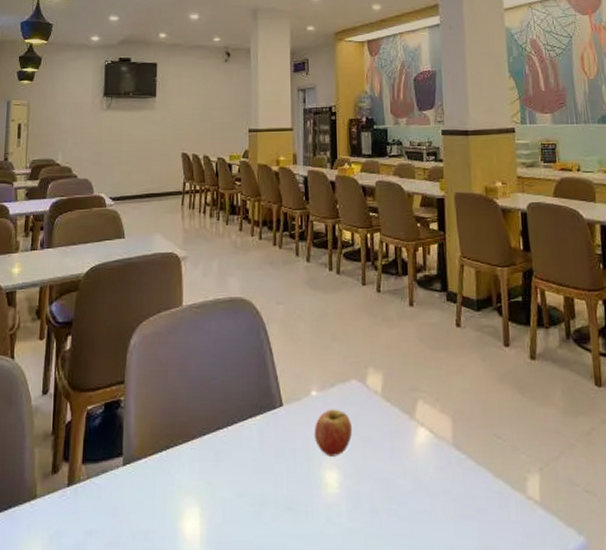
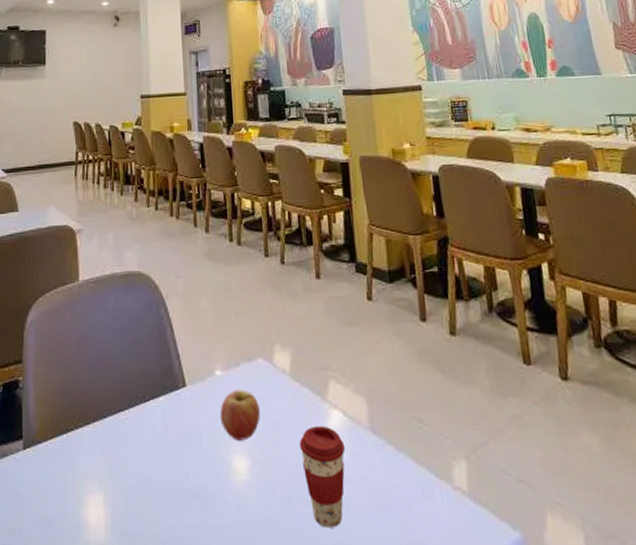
coffee cup: none [387,442,430,535] -> present [299,425,346,528]

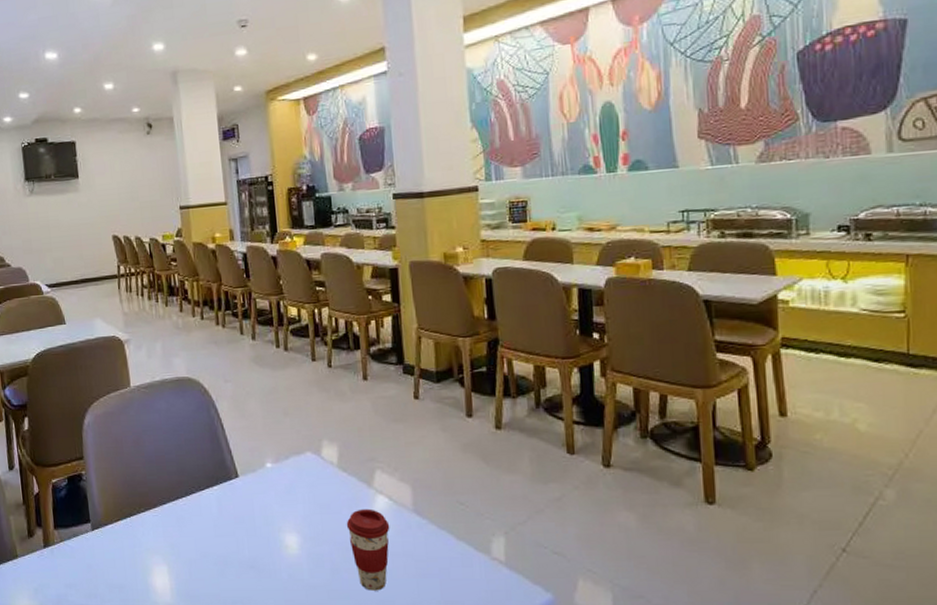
fruit: present [219,389,260,441] -> none [271,479,310,522]

